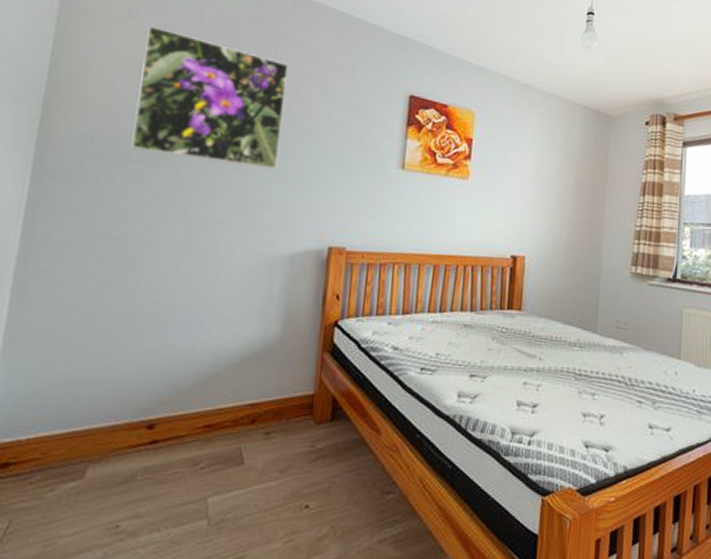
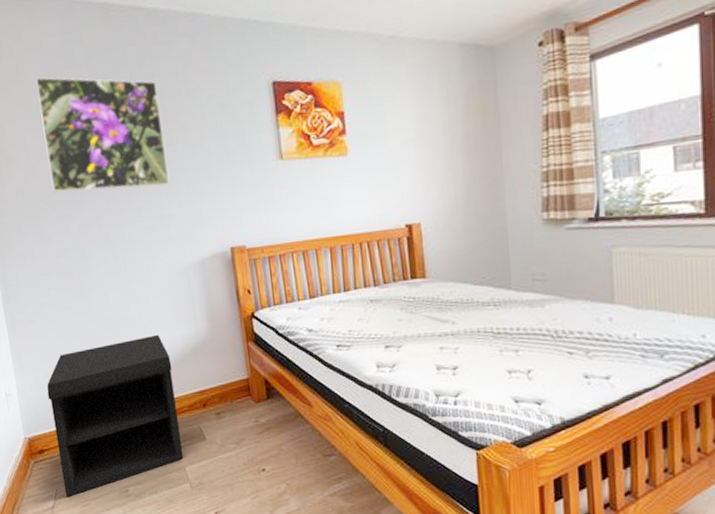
nightstand: none [22,330,225,533] -> present [47,334,184,498]

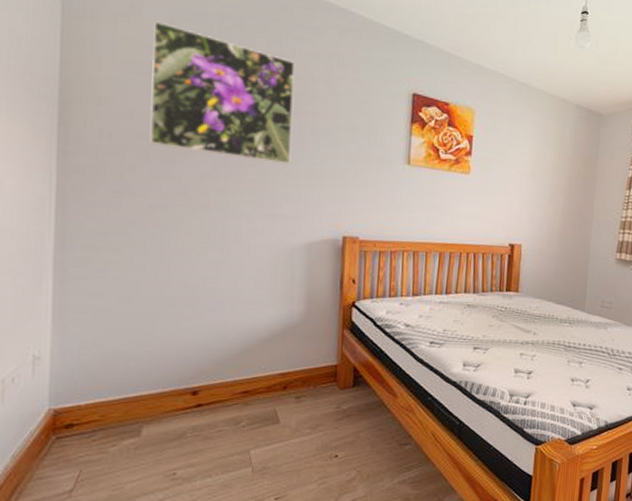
nightstand: present [47,334,184,498] -> none [92,310,256,480]

